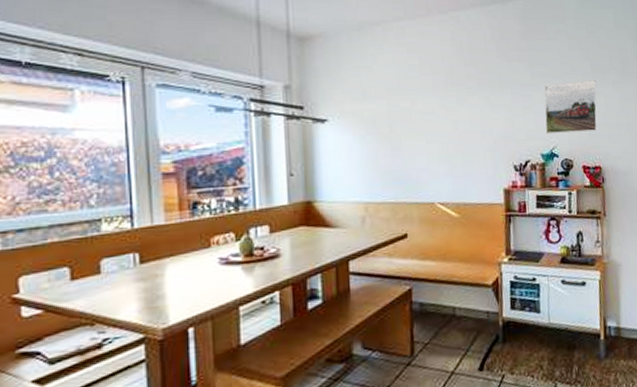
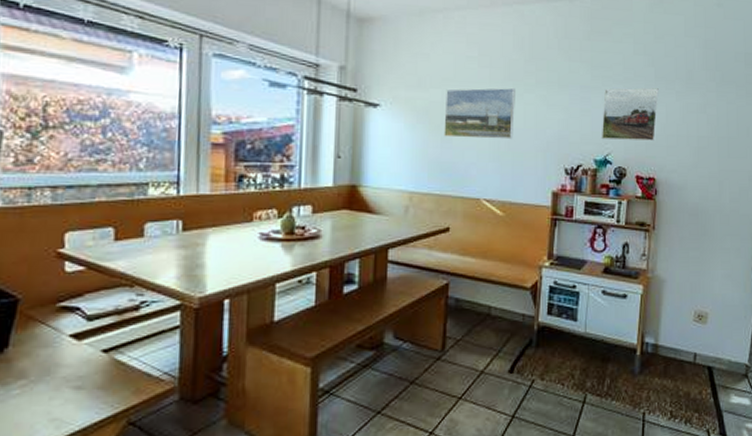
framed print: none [391,91,461,146] -> present [444,87,515,140]

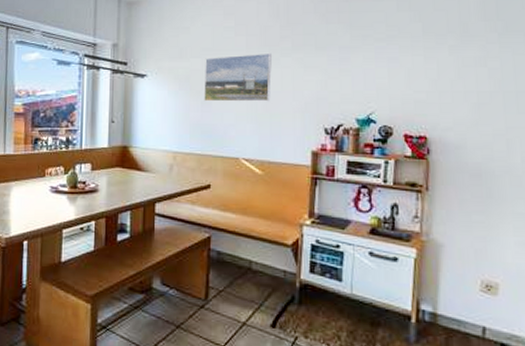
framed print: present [601,87,659,141] -> none [362,44,428,99]

